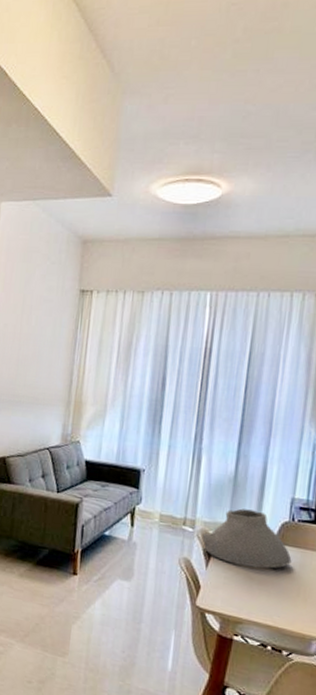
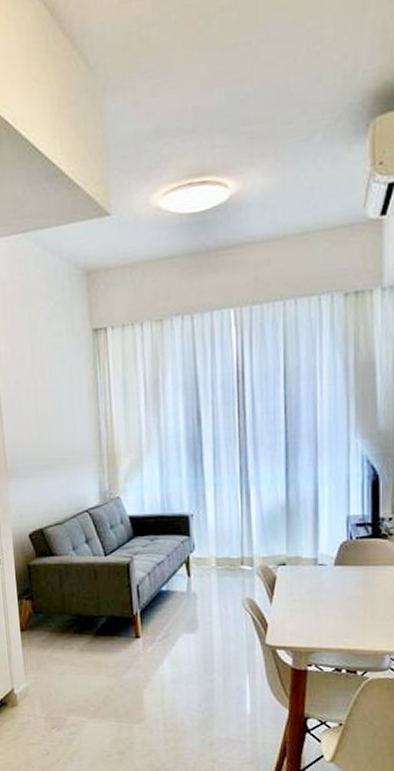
vase: present [202,508,292,569] -> none [262,536,355,595]

